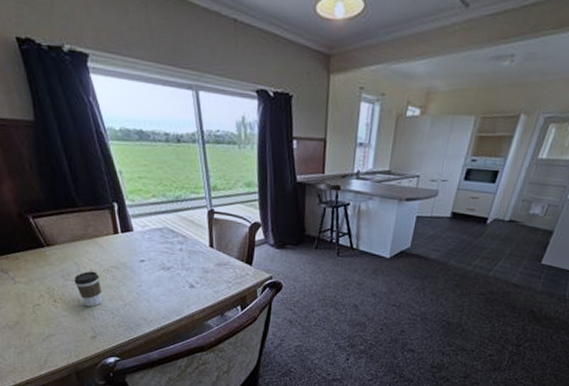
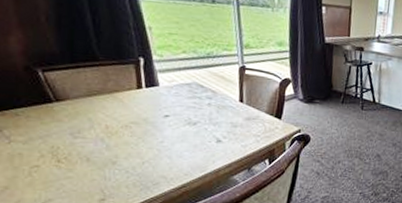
coffee cup: present [74,271,103,307] -> none [85,127,118,167]

